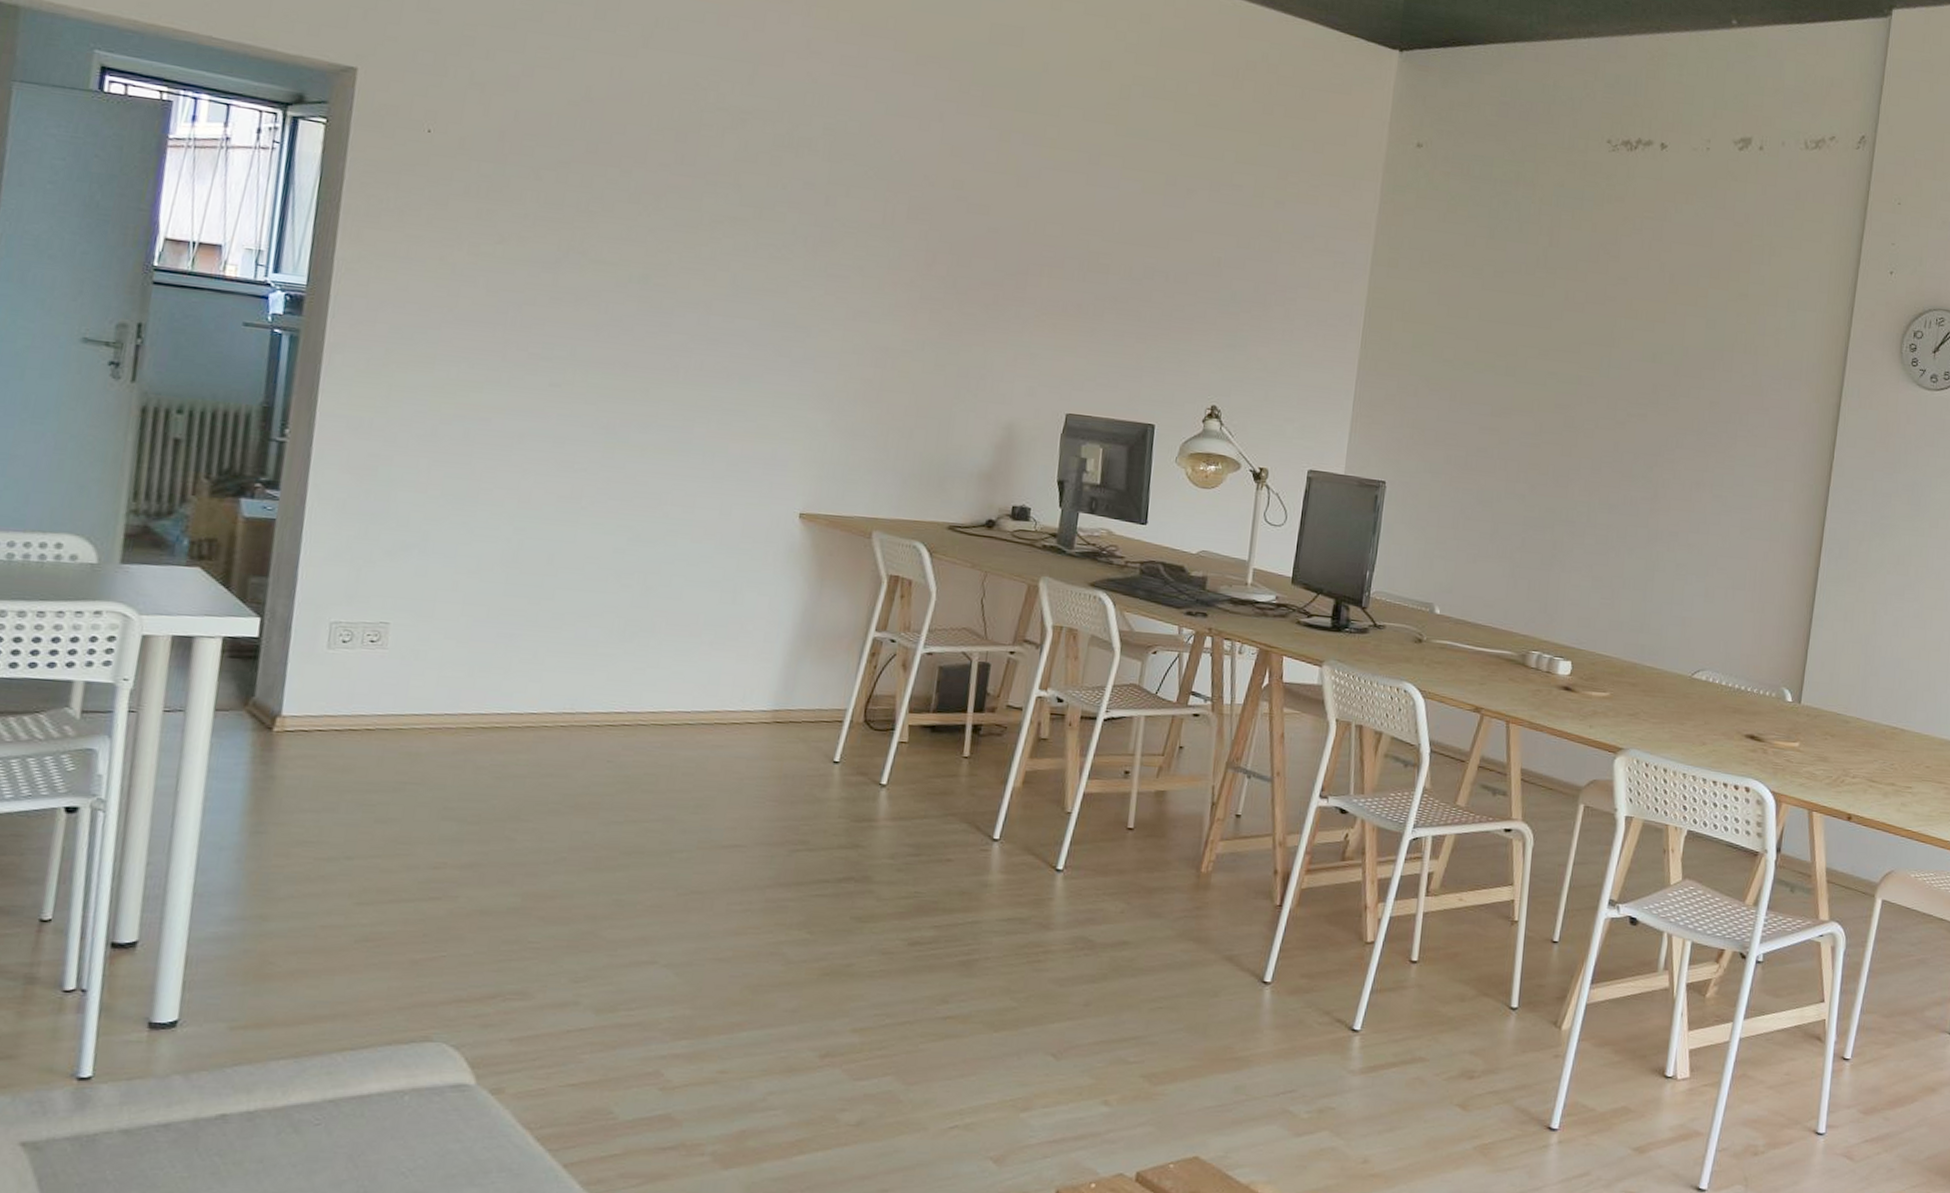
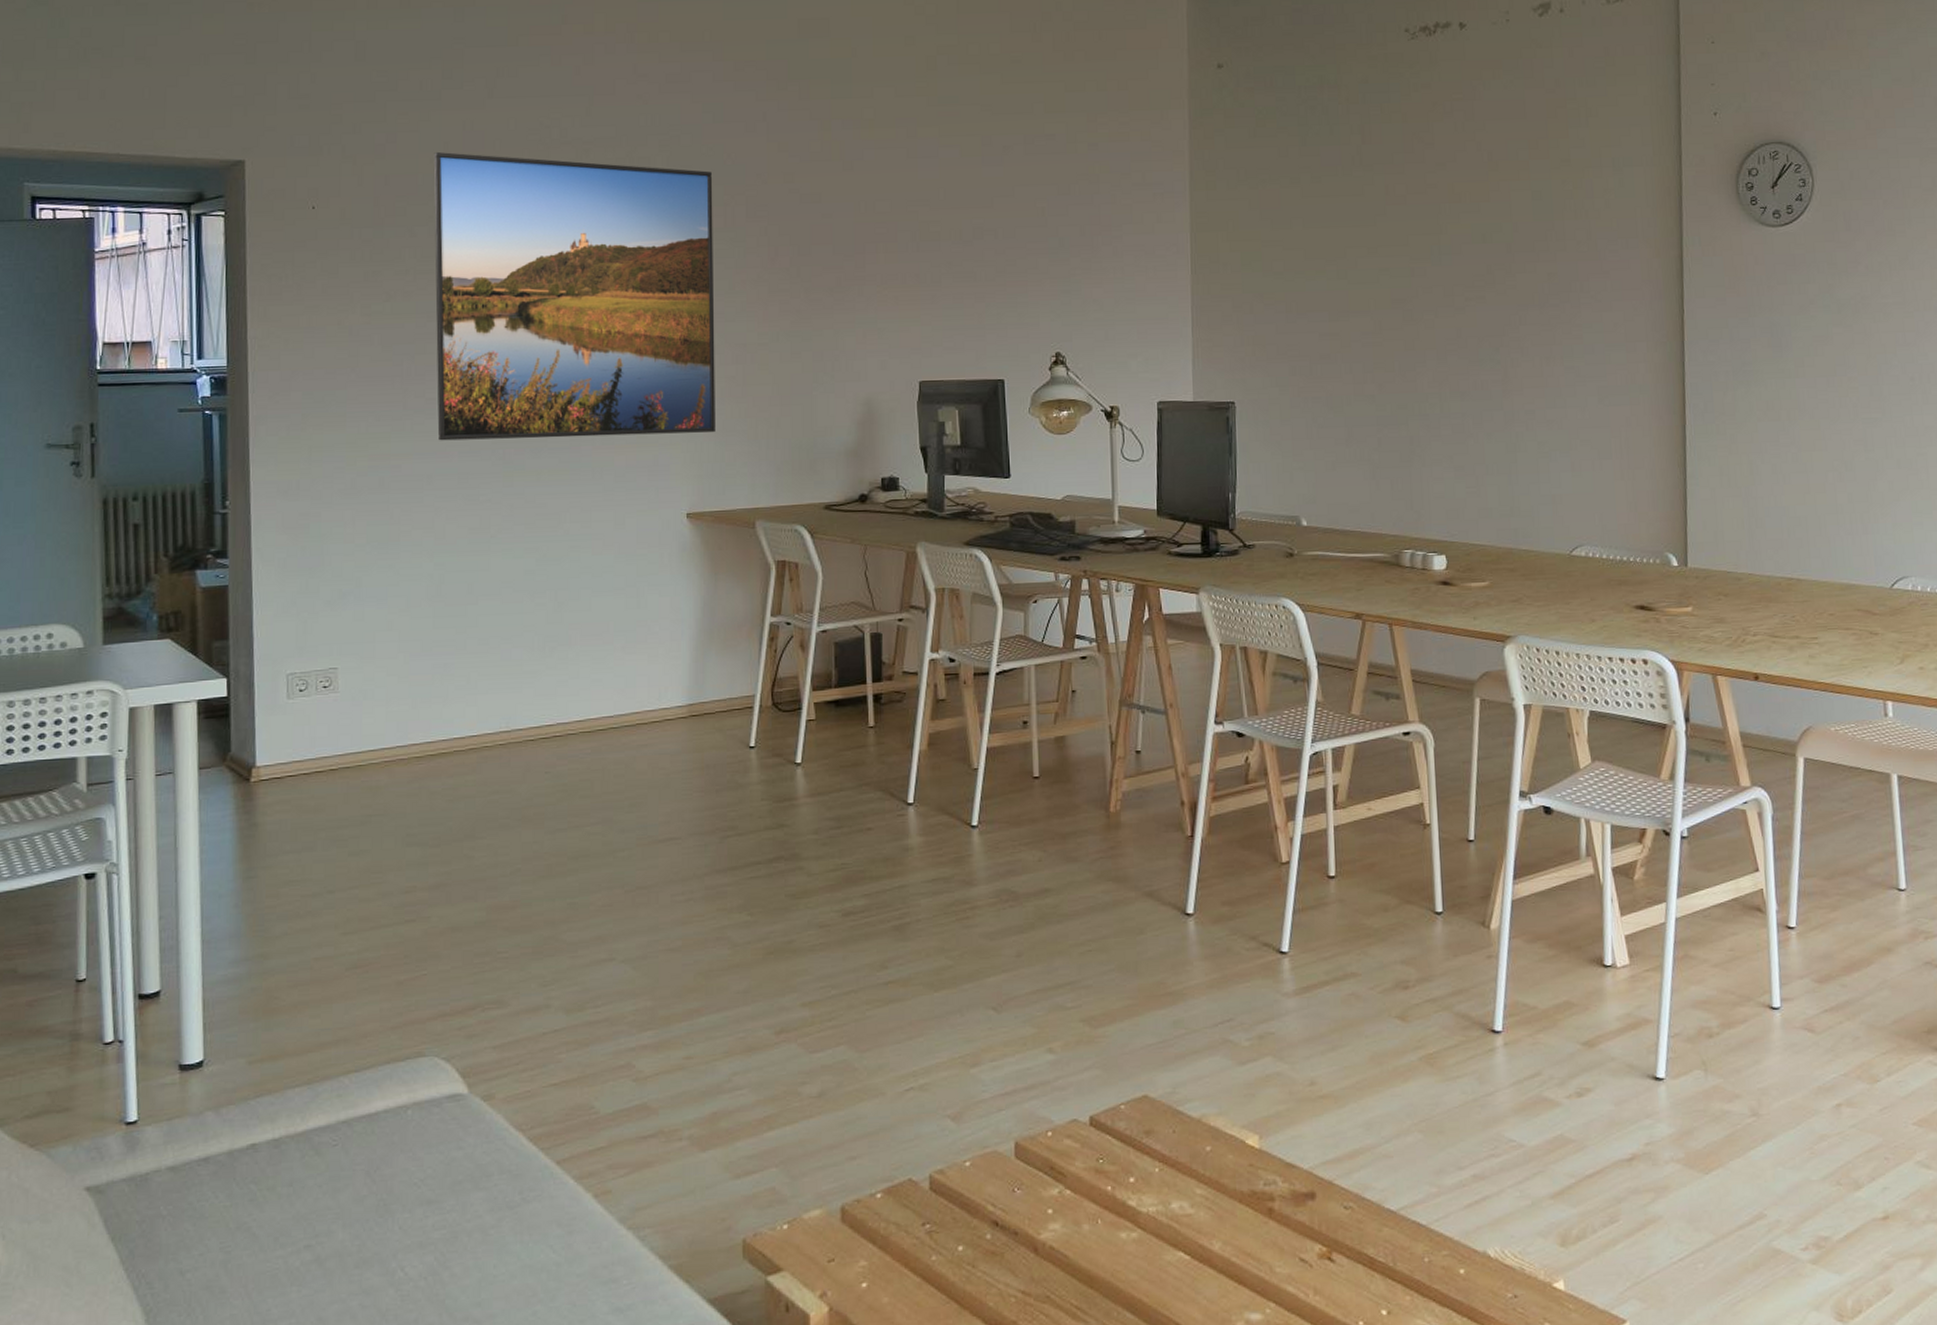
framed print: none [537,95,876,434] -> present [433,152,715,441]

